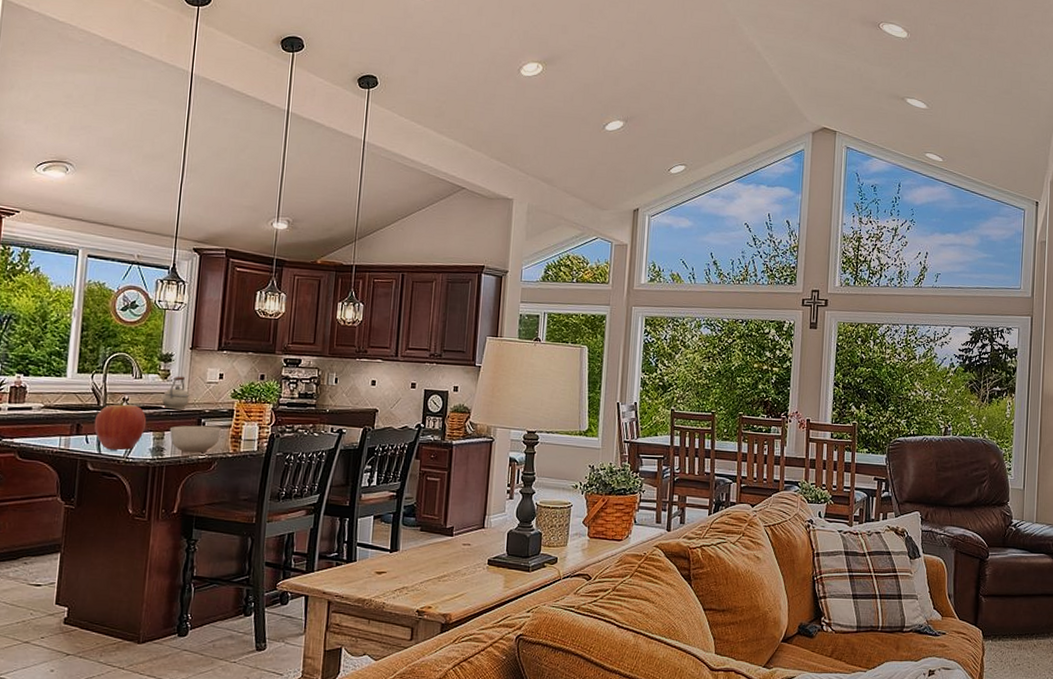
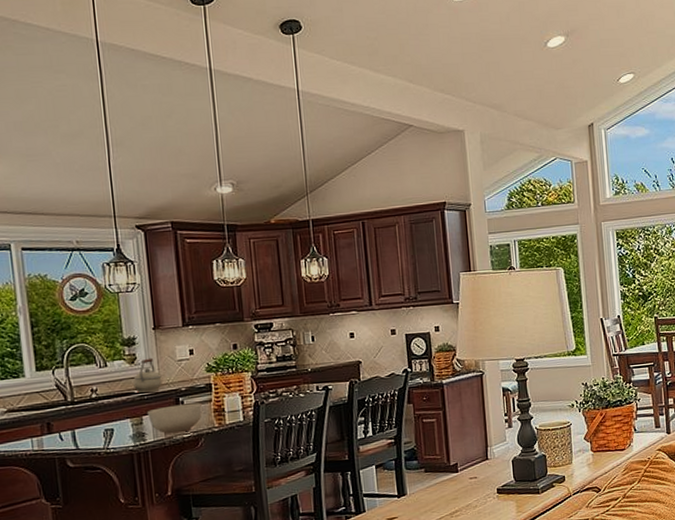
fruit: present [94,399,147,451] -> none [64,391,122,444]

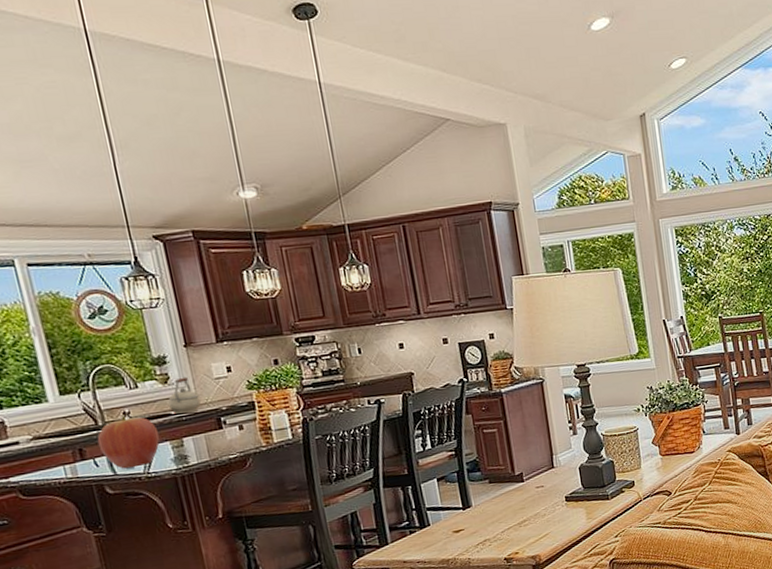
fruit: none [64,391,122,444] -> present [97,414,160,469]
bowl: present [146,402,203,434] -> none [186,421,248,456]

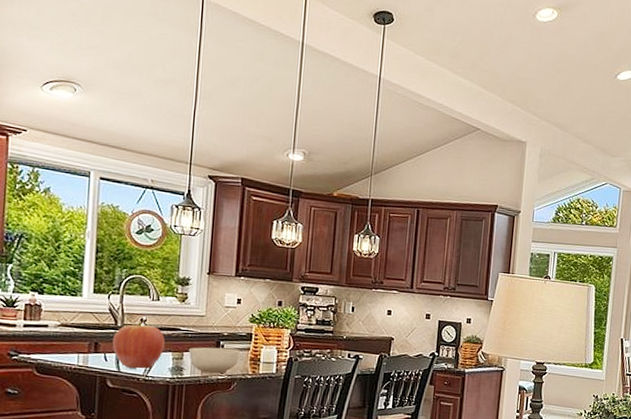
kettle: present [168,376,201,415] -> none [180,299,208,332]
bowl: none [186,421,248,456] -> present [188,347,241,374]

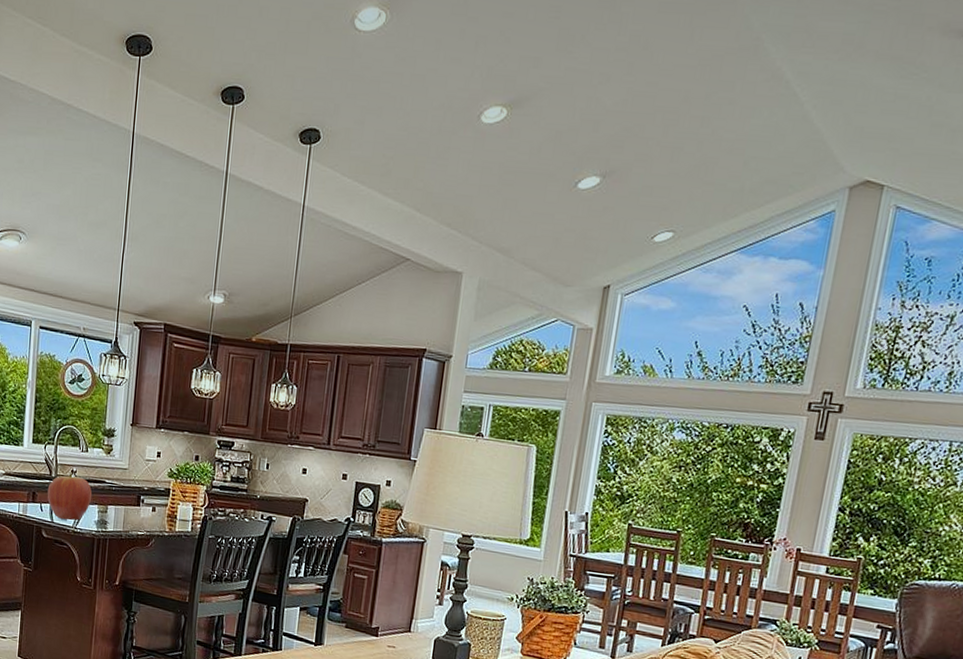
bowl: present [188,347,241,374] -> none [112,500,159,530]

